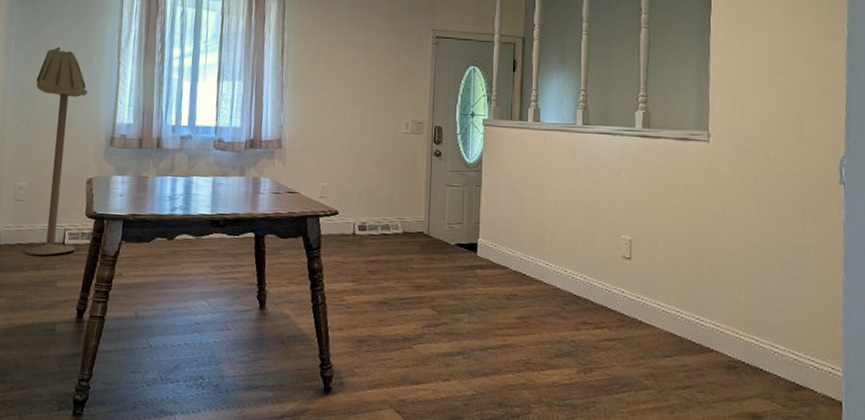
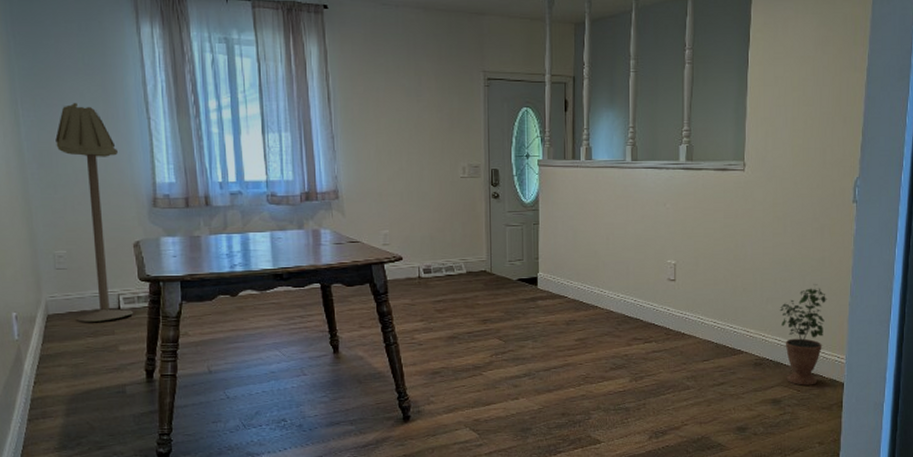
potted plant: none [755,276,815,401] -> present [779,284,827,386]

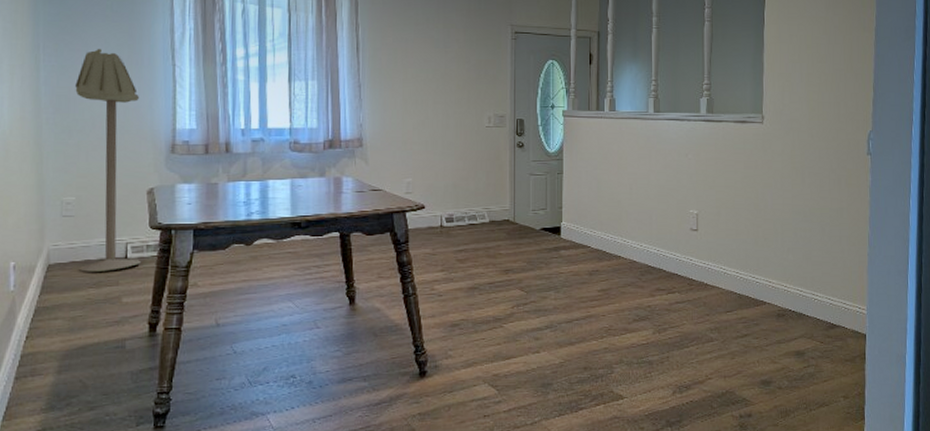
potted plant: present [779,284,827,386] -> none [800,234,847,337]

